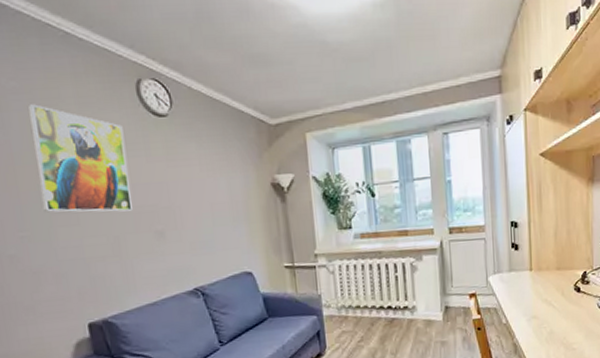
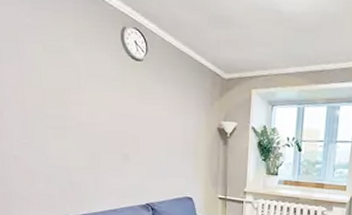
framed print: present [27,104,133,212] -> none [37,38,108,135]

